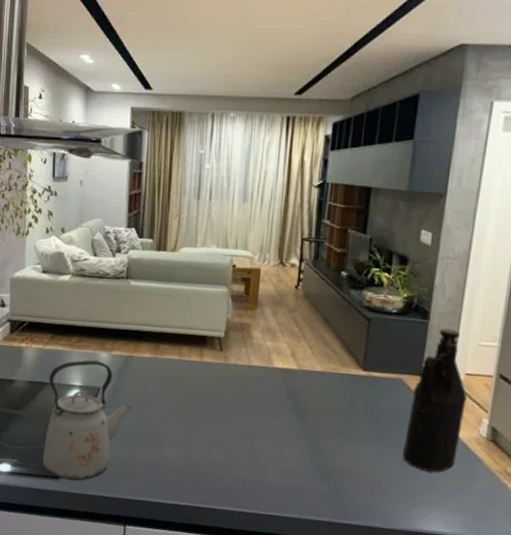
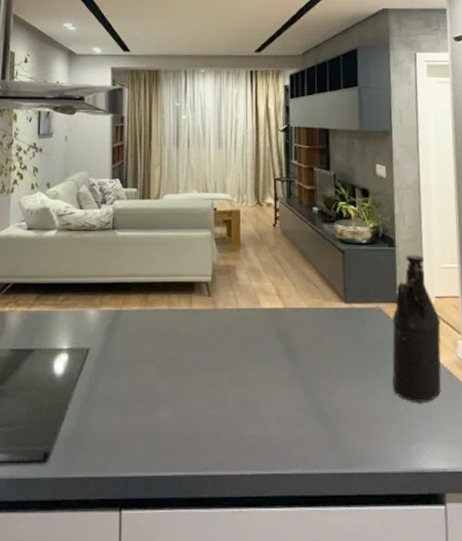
kettle: present [42,360,133,481] -> none [27,319,124,462]

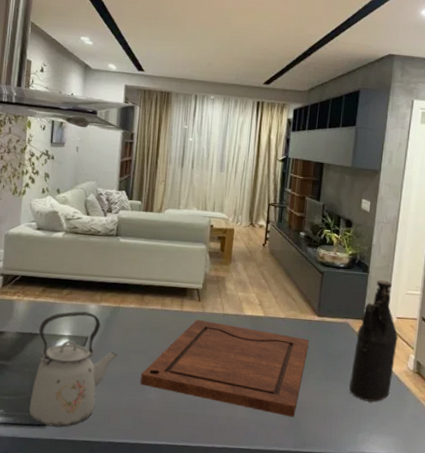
kettle: none [27,319,124,462] -> present [29,311,118,428]
cutting board: none [150,317,339,429] -> present [139,319,309,417]

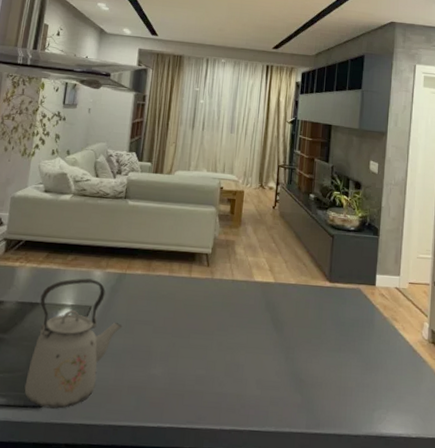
cutting board: present [139,319,309,417] -> none [144,286,321,393]
bottle: present [349,280,398,402] -> none [363,243,411,375]

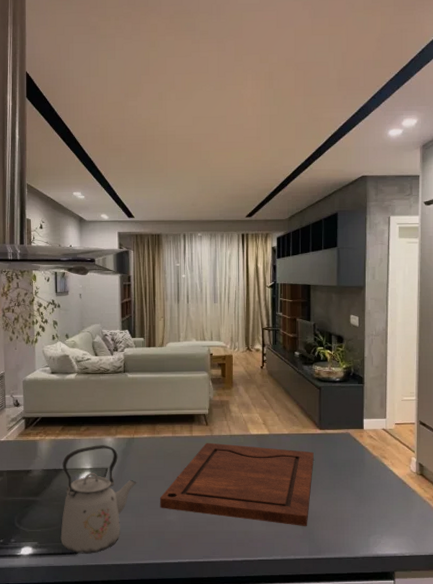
cutting board: none [144,286,321,393] -> present [159,442,314,526]

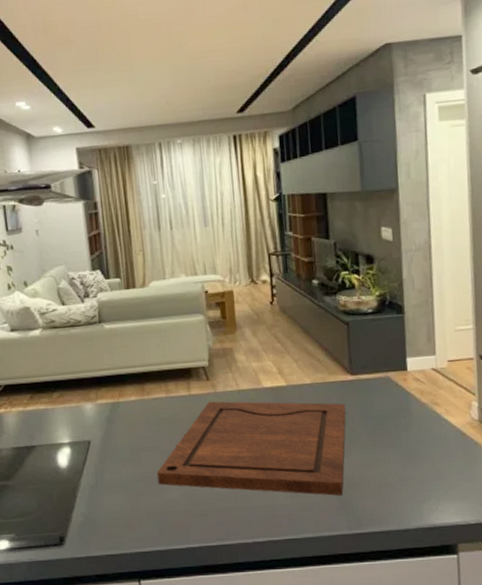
kettle: present [60,445,137,554] -> none [34,413,128,545]

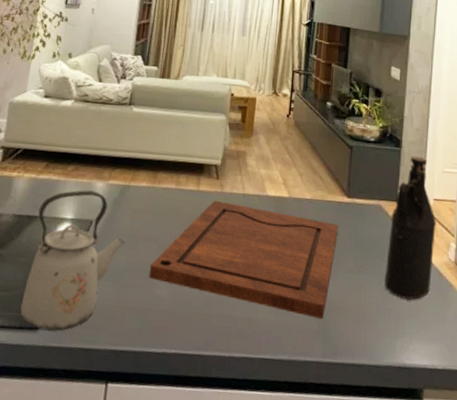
kettle: none [34,413,128,545] -> present [20,190,126,332]
bottle: none [401,319,454,464] -> present [385,156,437,300]

